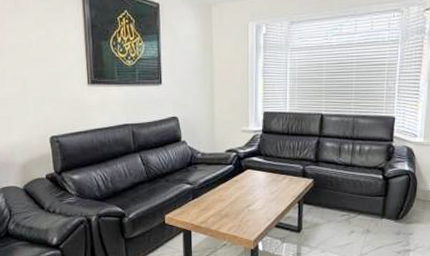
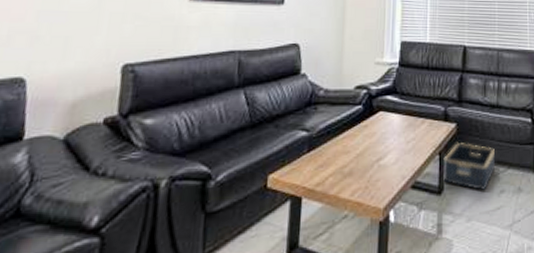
basket: none [302,193,348,230] -> present [443,141,496,190]

